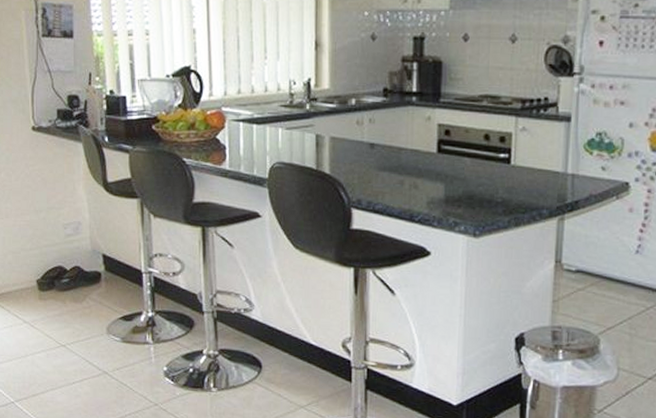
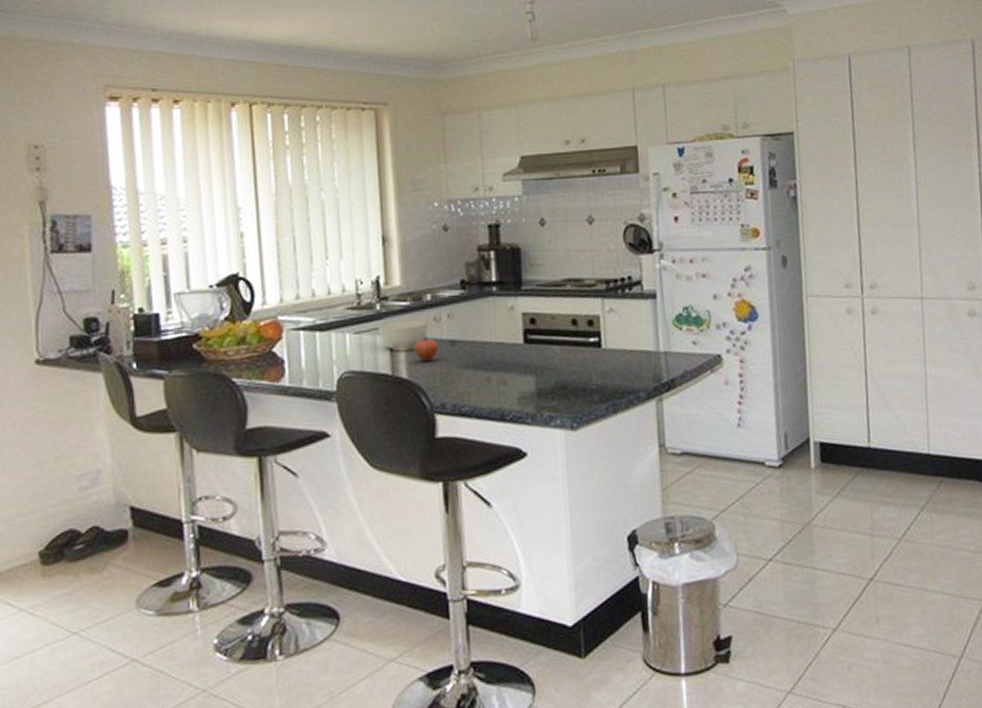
bowl: none [307,121,351,149] -> present [379,319,428,351]
fruit: none [337,137,359,160] -> present [414,335,439,362]

